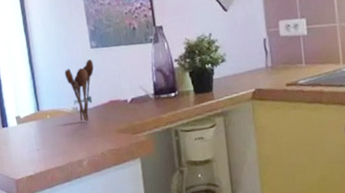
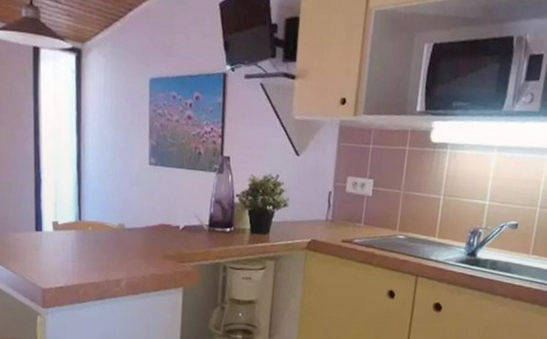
utensil holder: present [64,59,94,122] -> none [115,175,150,241]

